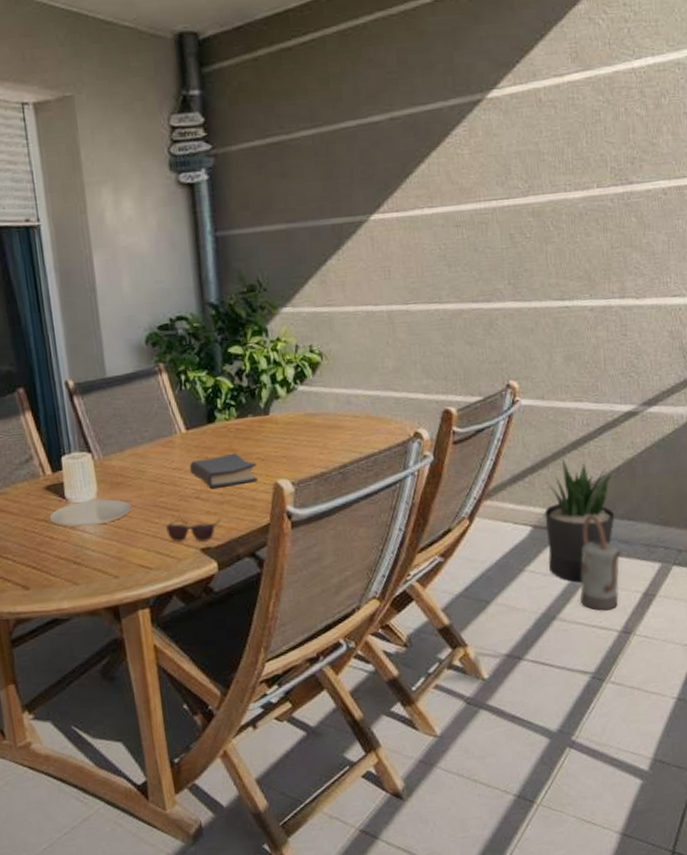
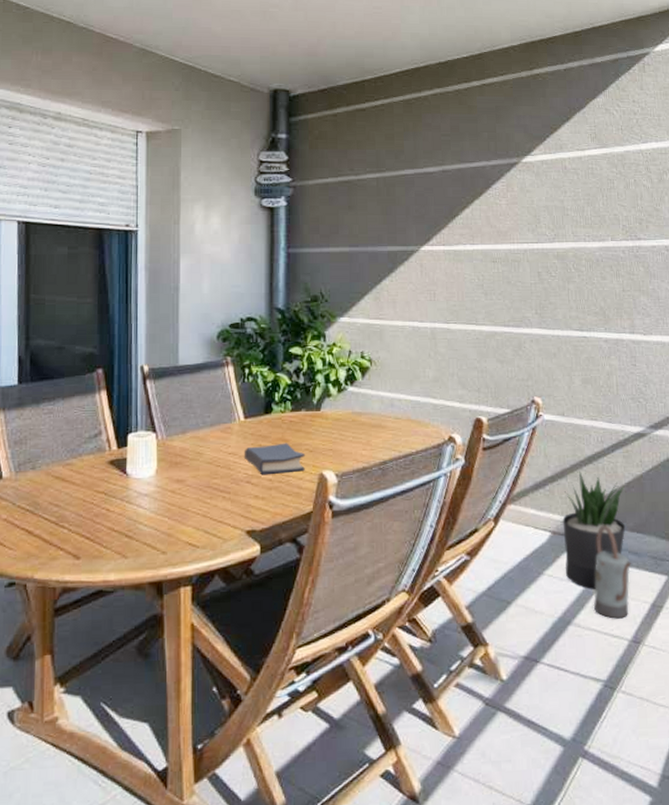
plate: present [49,499,132,527] -> none [109,477,186,502]
sunglasses: present [166,518,221,542] -> none [216,501,268,524]

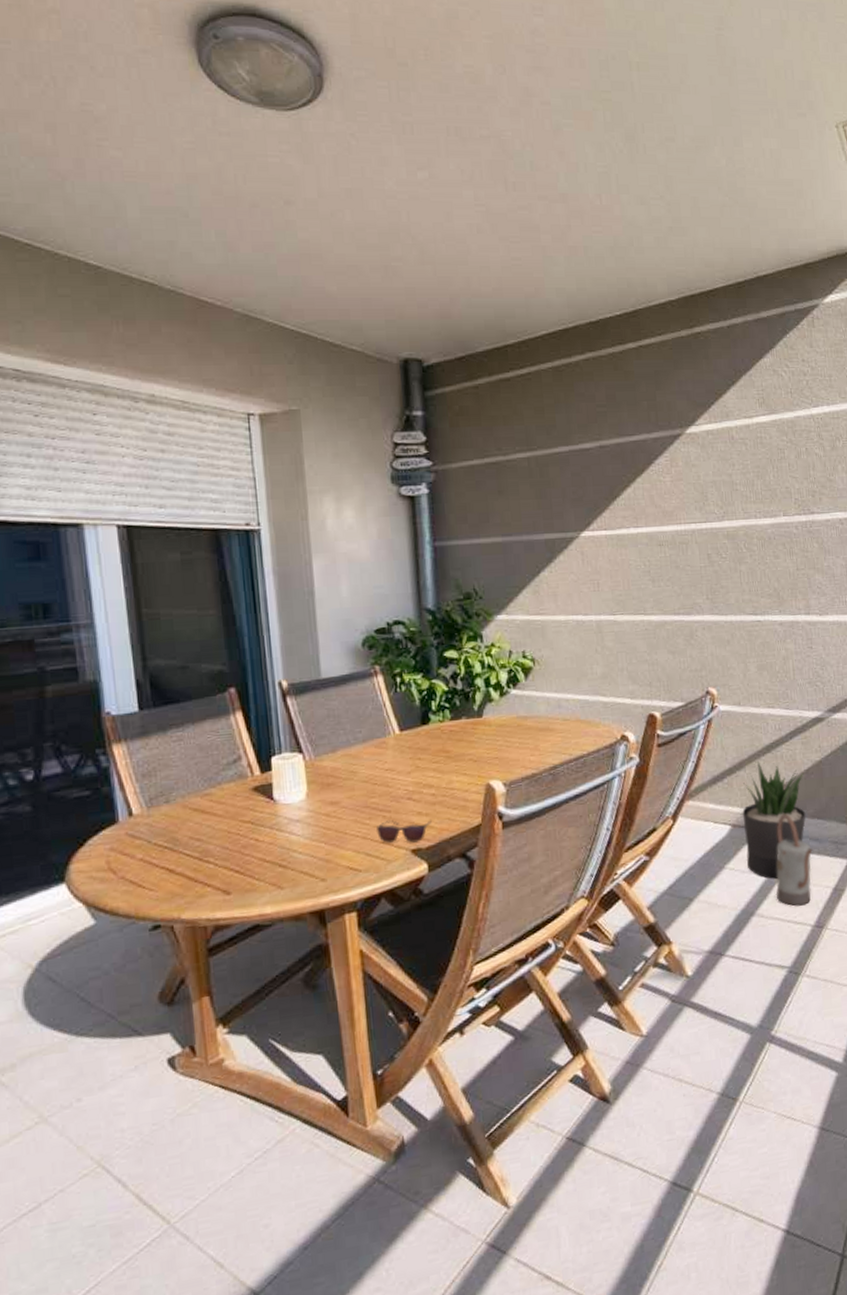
sunglasses: none [216,501,268,524] -> present [377,819,433,843]
hardback book: present [244,443,306,475] -> none [402,754,470,790]

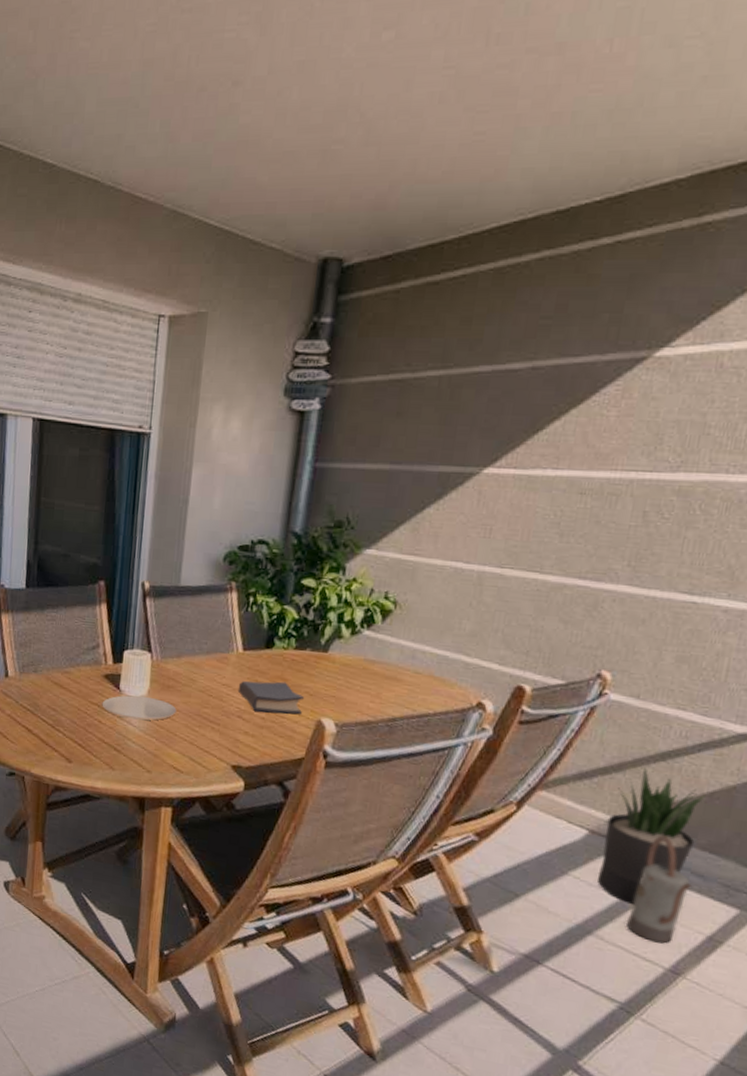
plate: none [255,800,342,829] -> present [102,695,177,721]
sunglasses: present [377,819,433,843] -> none [203,732,258,760]
hardback book: none [402,754,470,790] -> present [237,681,305,715]

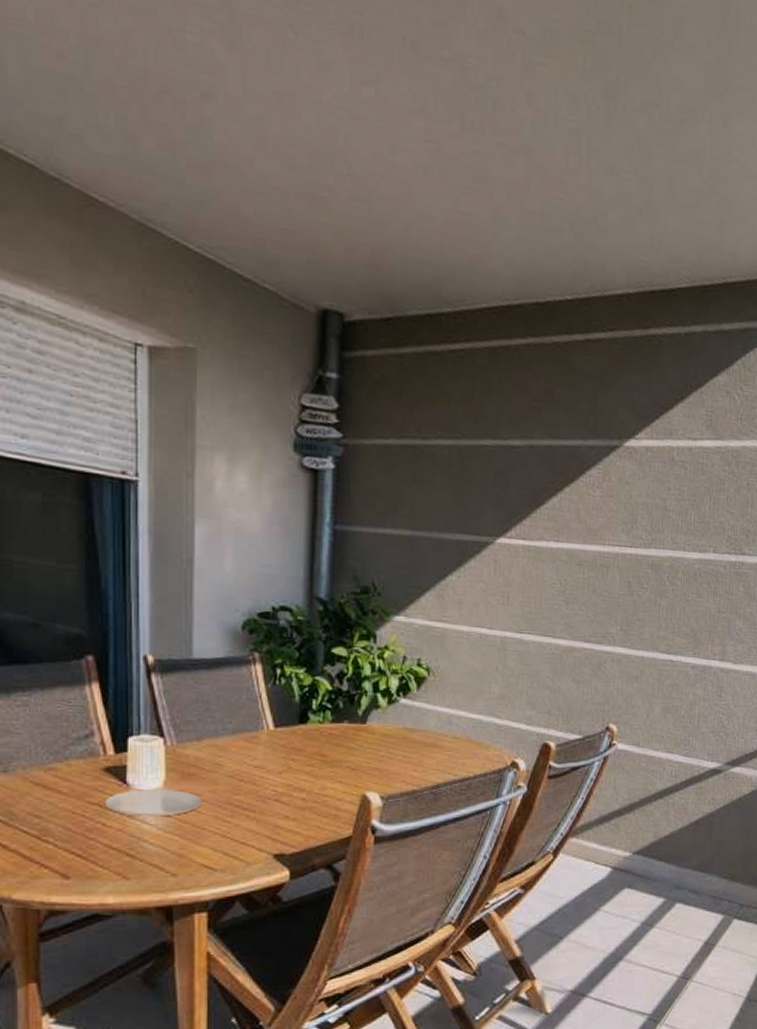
hardback book: present [237,681,305,715] -> none [272,758,347,794]
planter: present [598,767,706,904] -> none [622,805,693,926]
watering can: present [626,835,692,944] -> none [646,862,690,956]

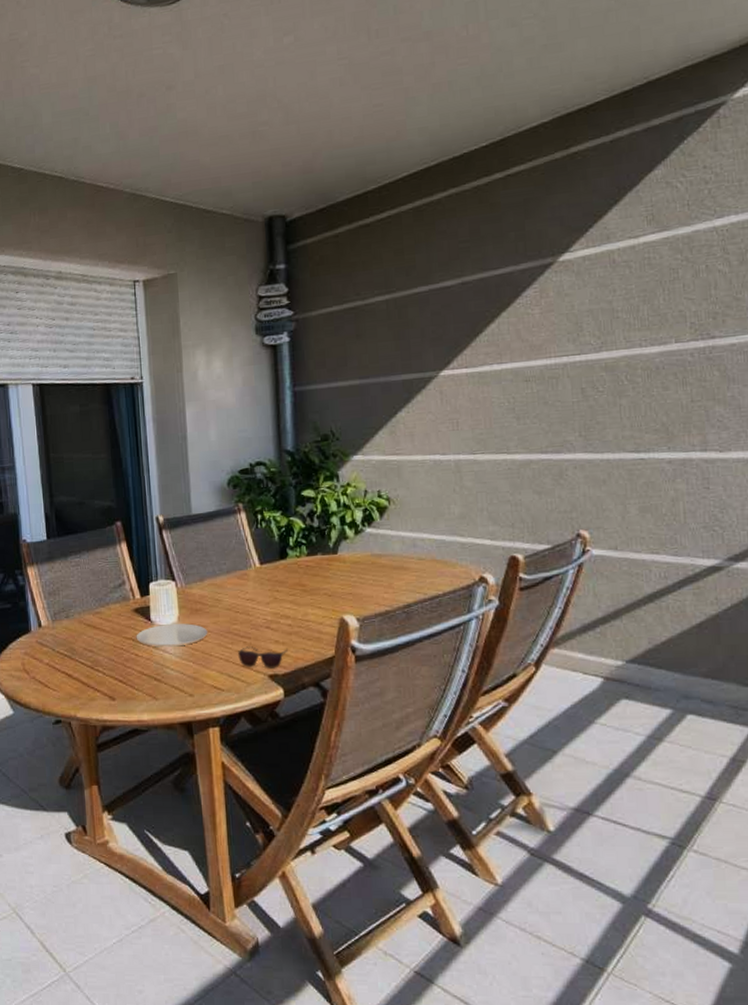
sunglasses: none [238,821,300,847] -> present [238,646,289,669]

